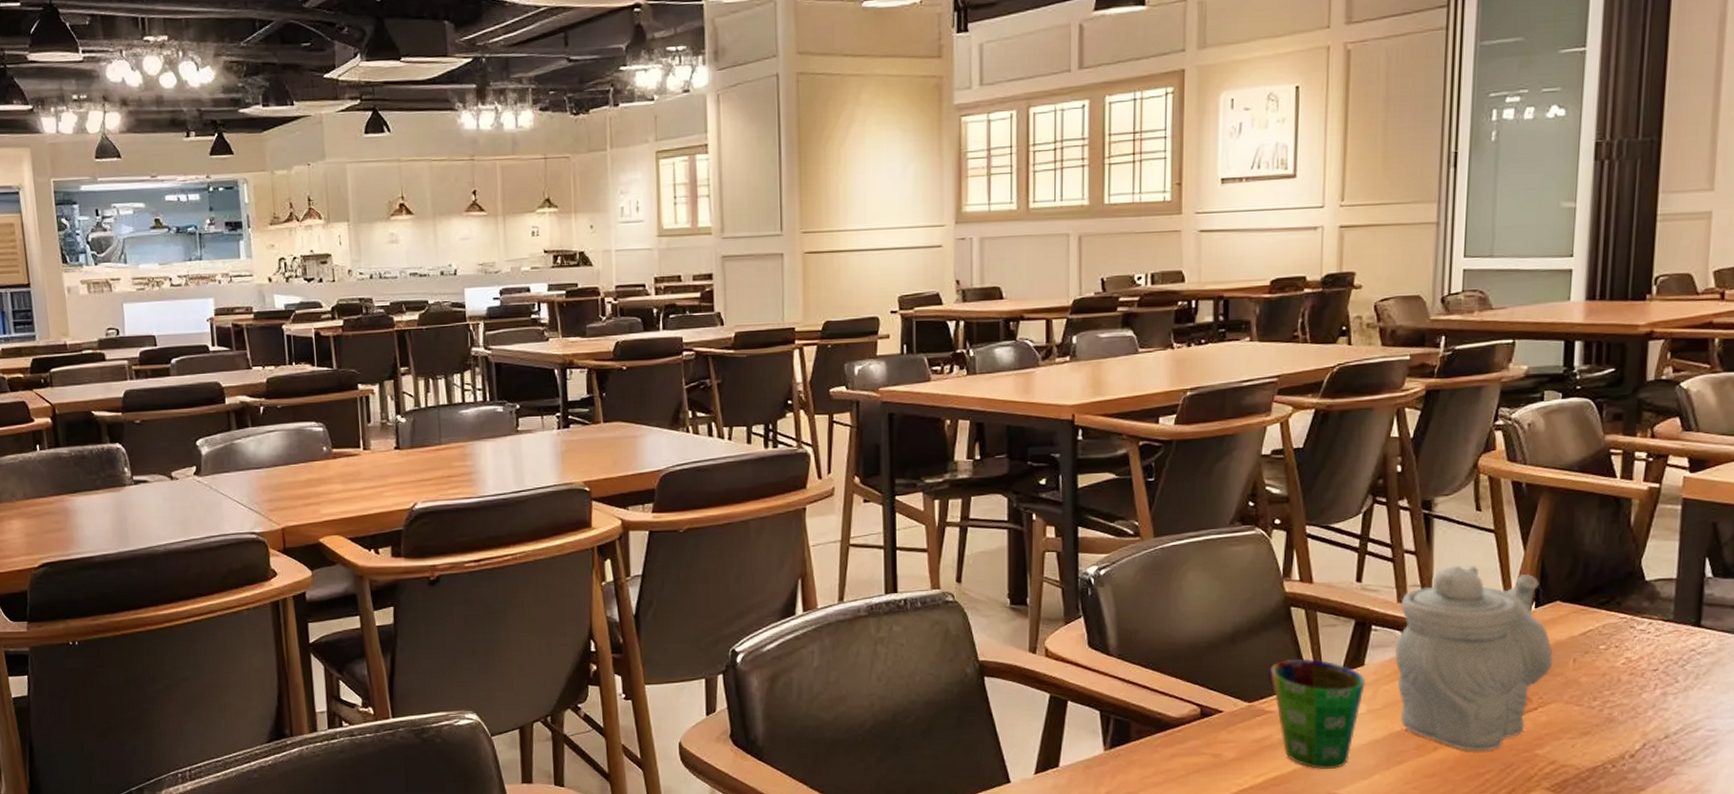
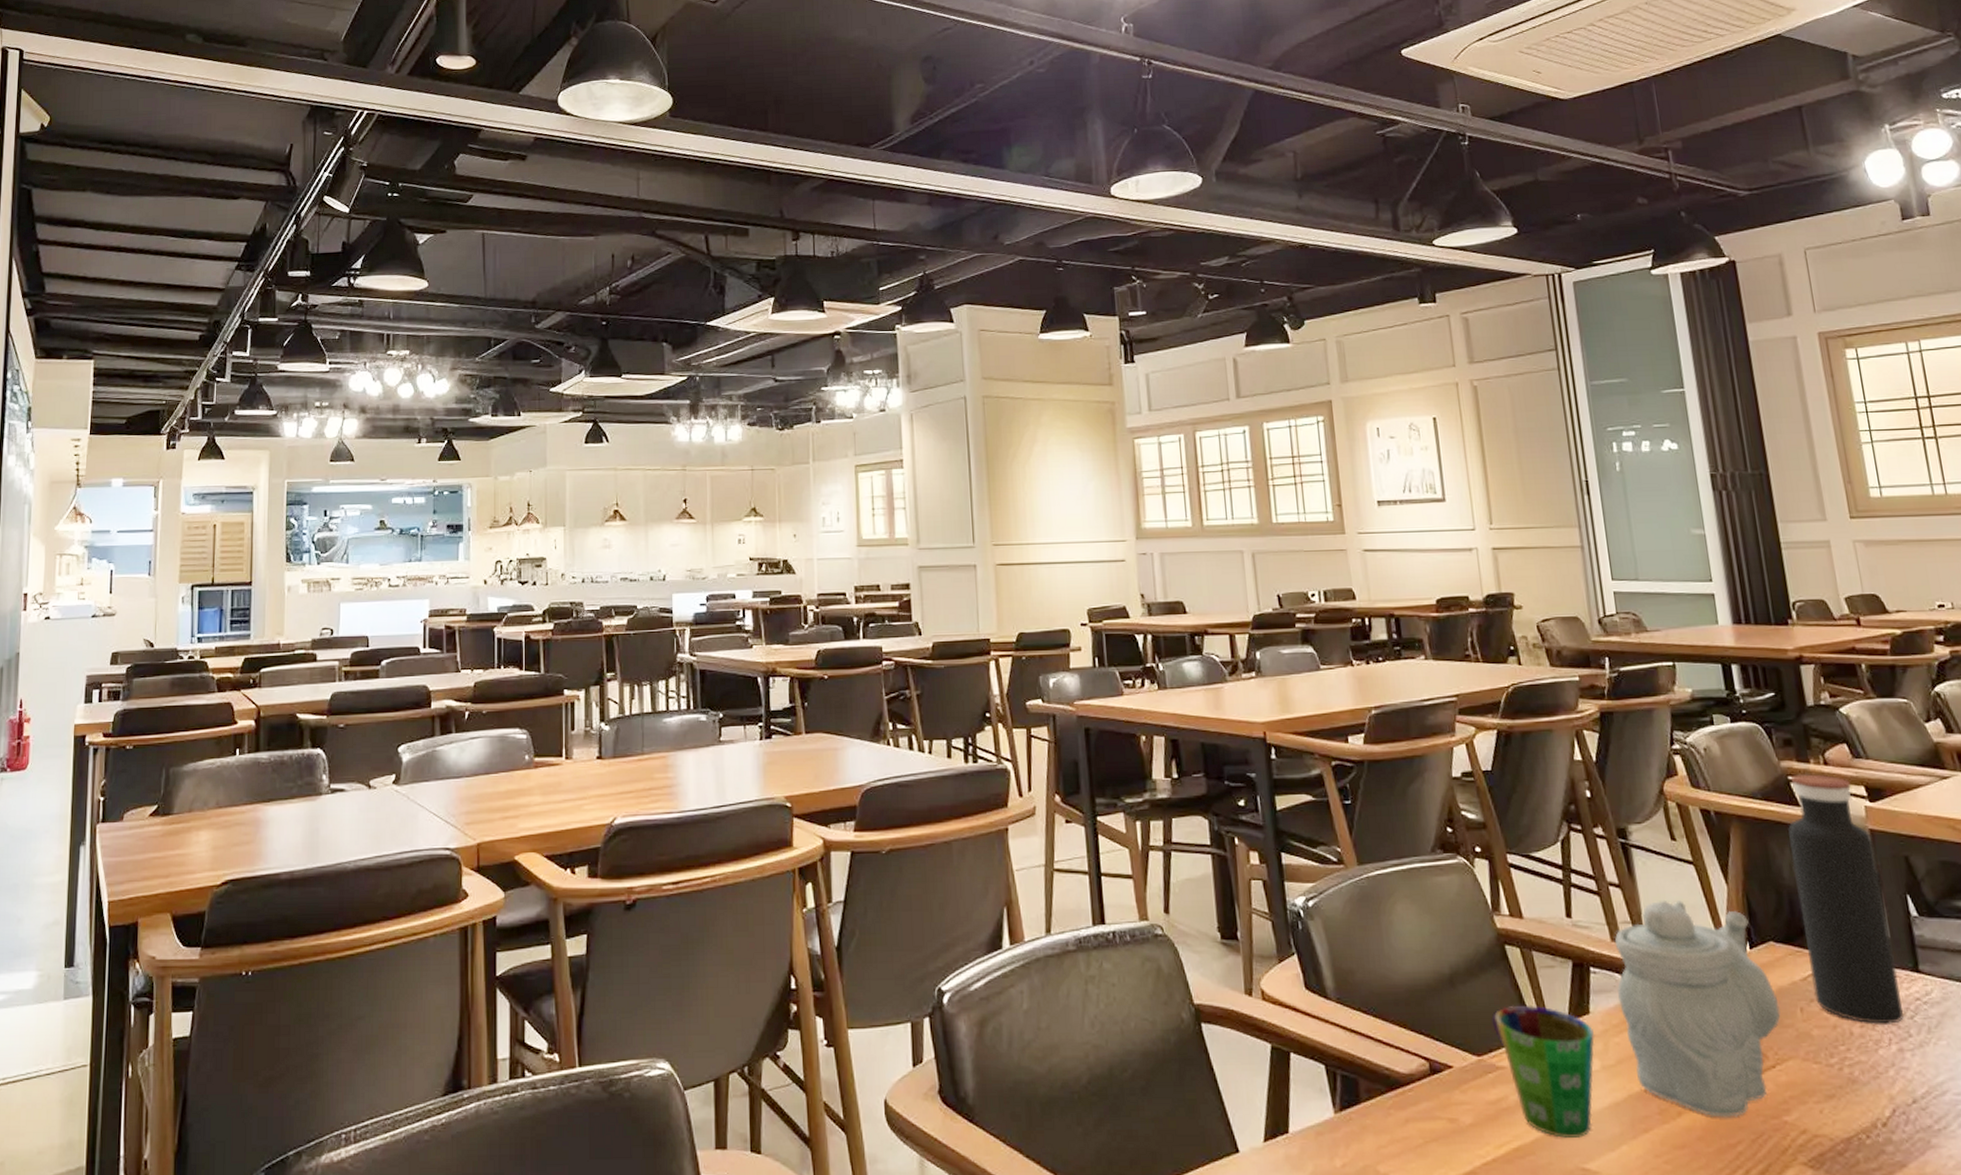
water bottle: none [1590,447,1685,672] -> present [1788,774,1903,1024]

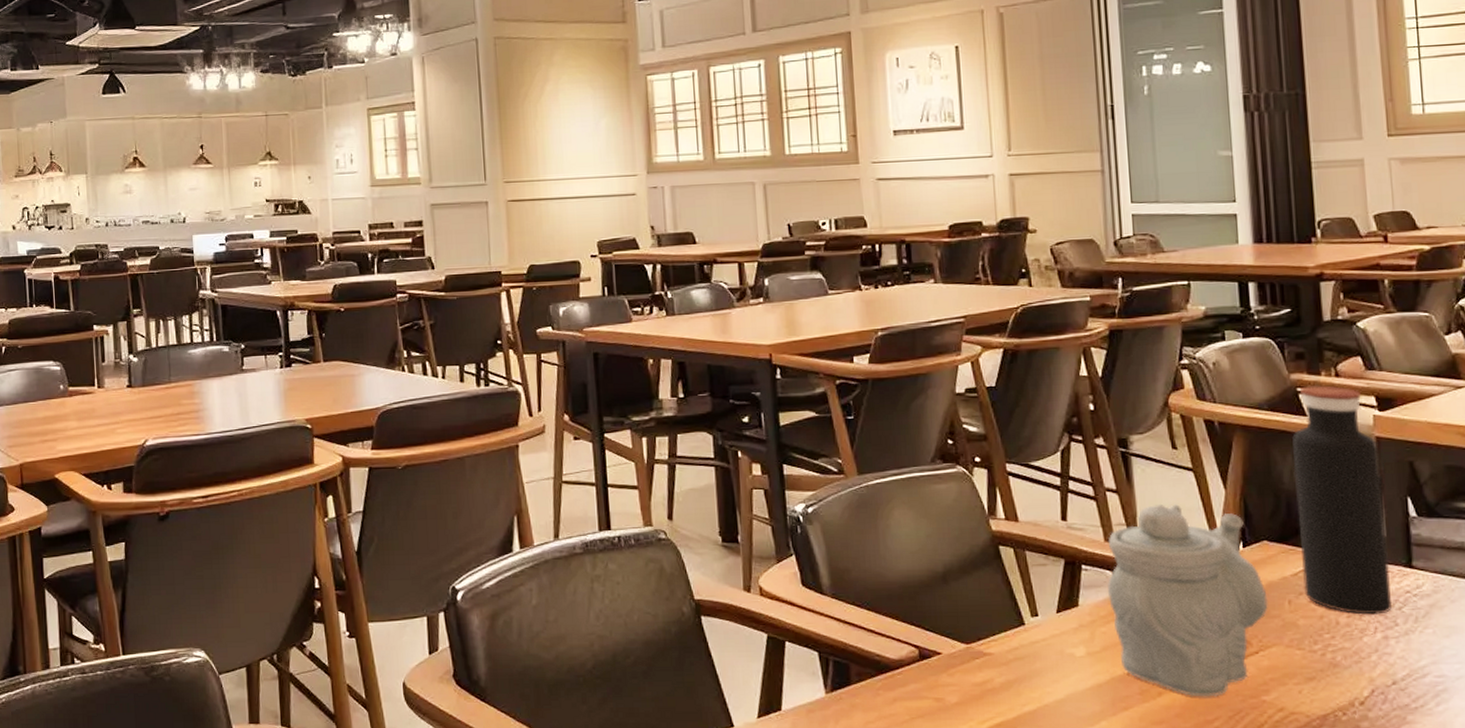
cup: present [1491,1005,1595,1138] -> none [982,599,1083,715]

